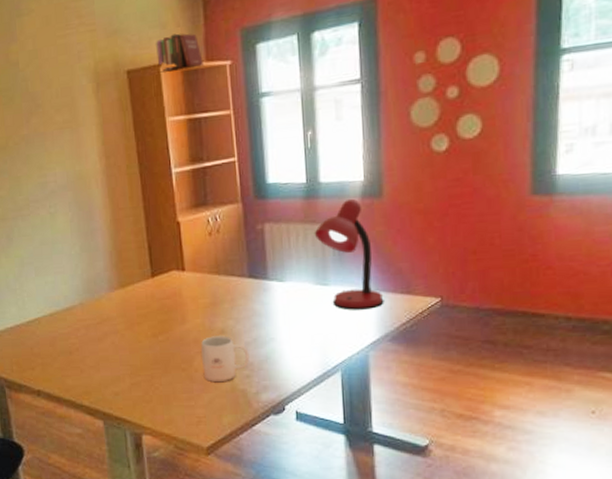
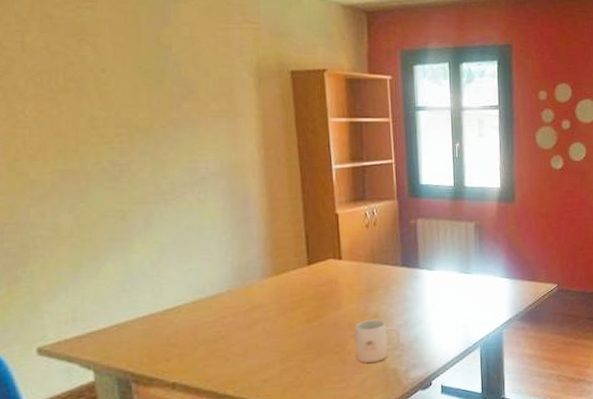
books: present [156,33,203,73] -> none [321,45,366,78]
desk lamp: present [314,198,384,310] -> none [459,201,515,295]

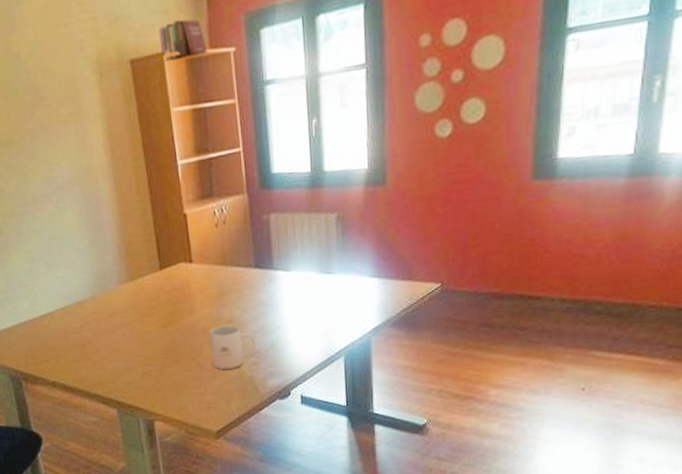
books: none [321,45,366,78] -> present [159,19,207,61]

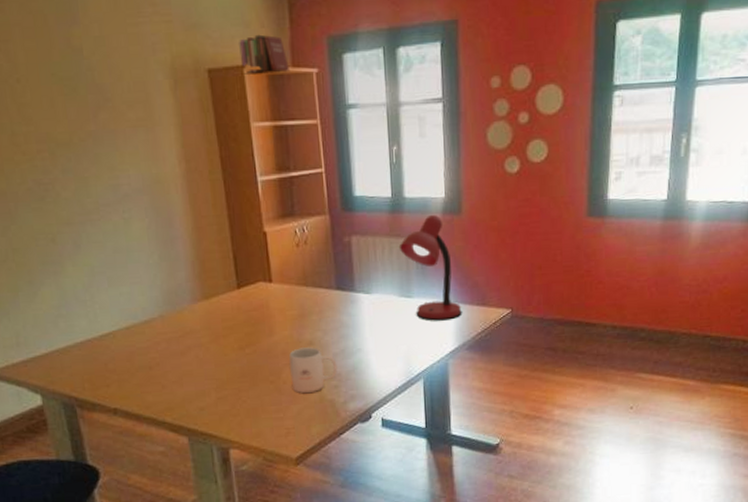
desk lamp: none [318,187,386,297] -> present [399,214,462,321]

